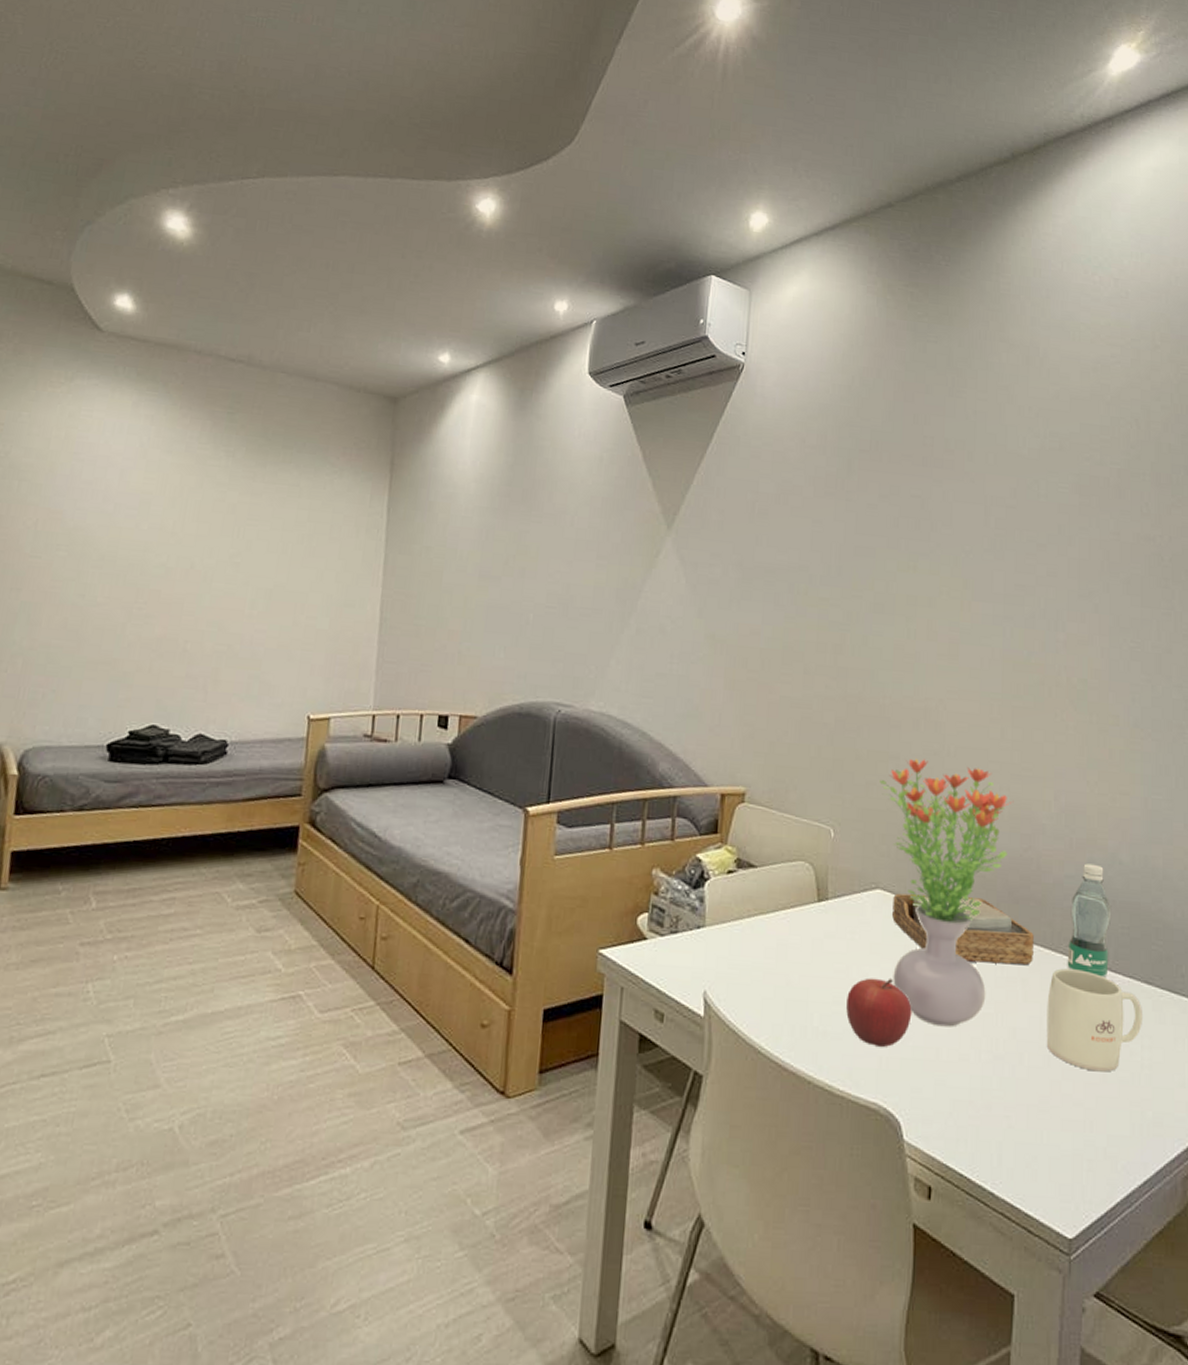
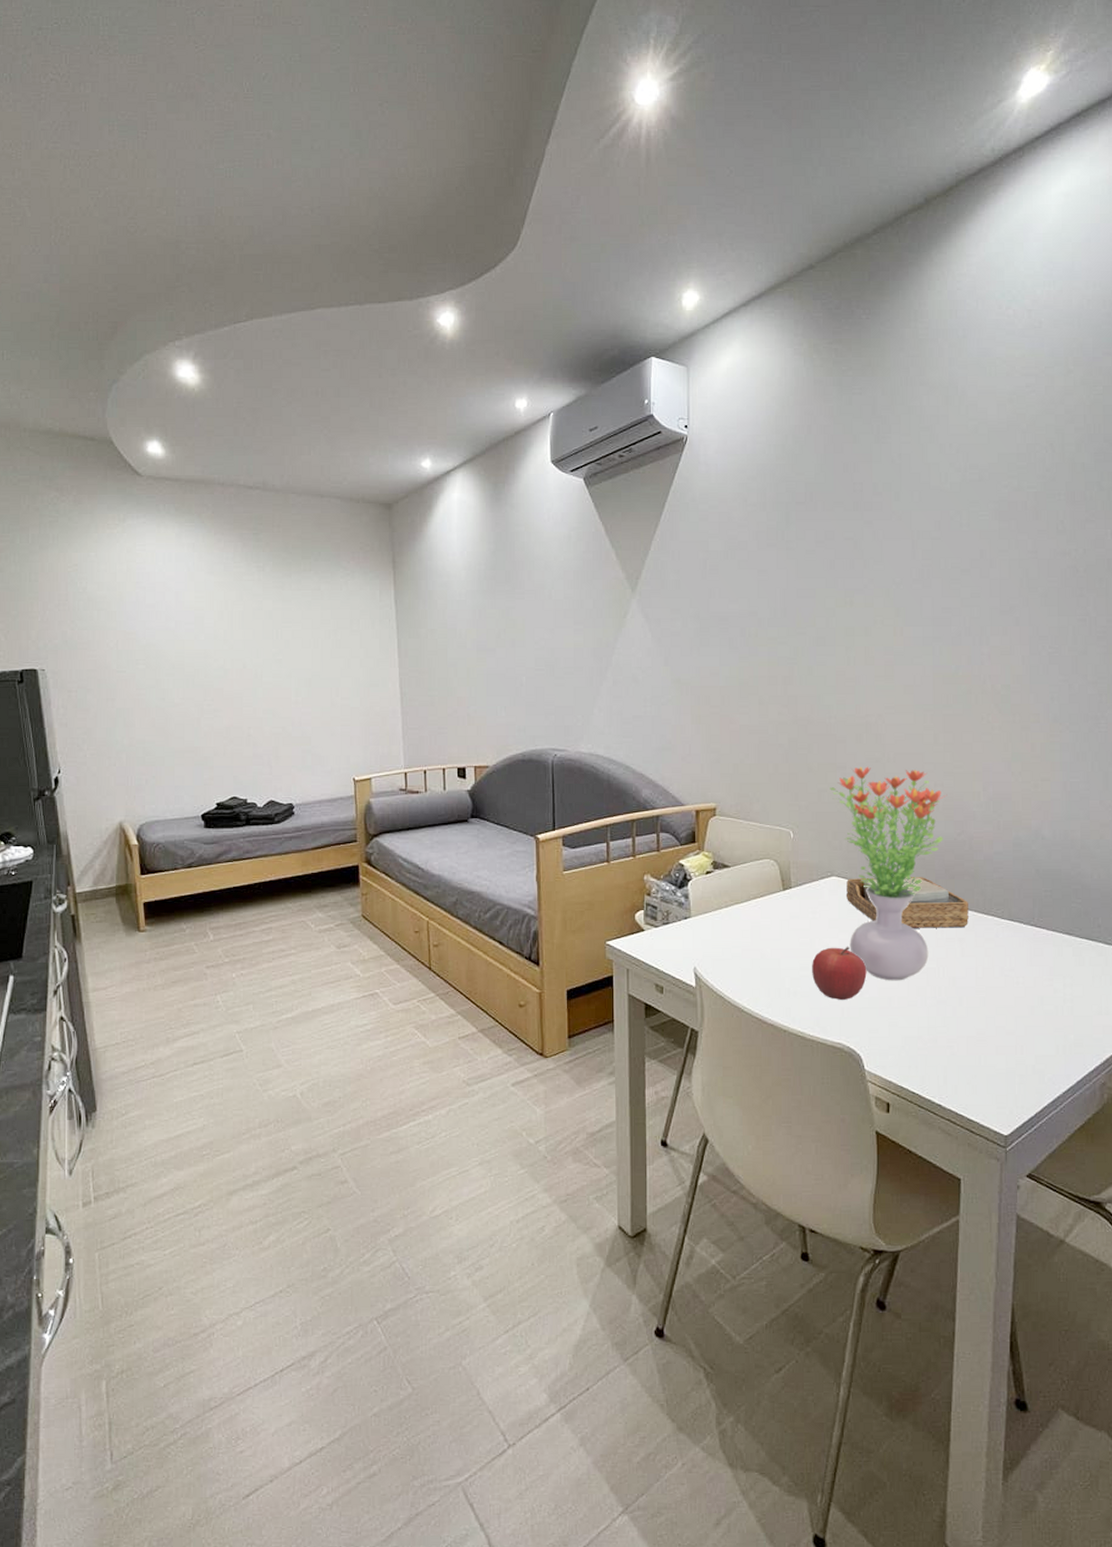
mug: present [1046,968,1143,1072] -> none [981,928,1065,1007]
bottle: present [1067,863,1112,979] -> none [998,841,1036,934]

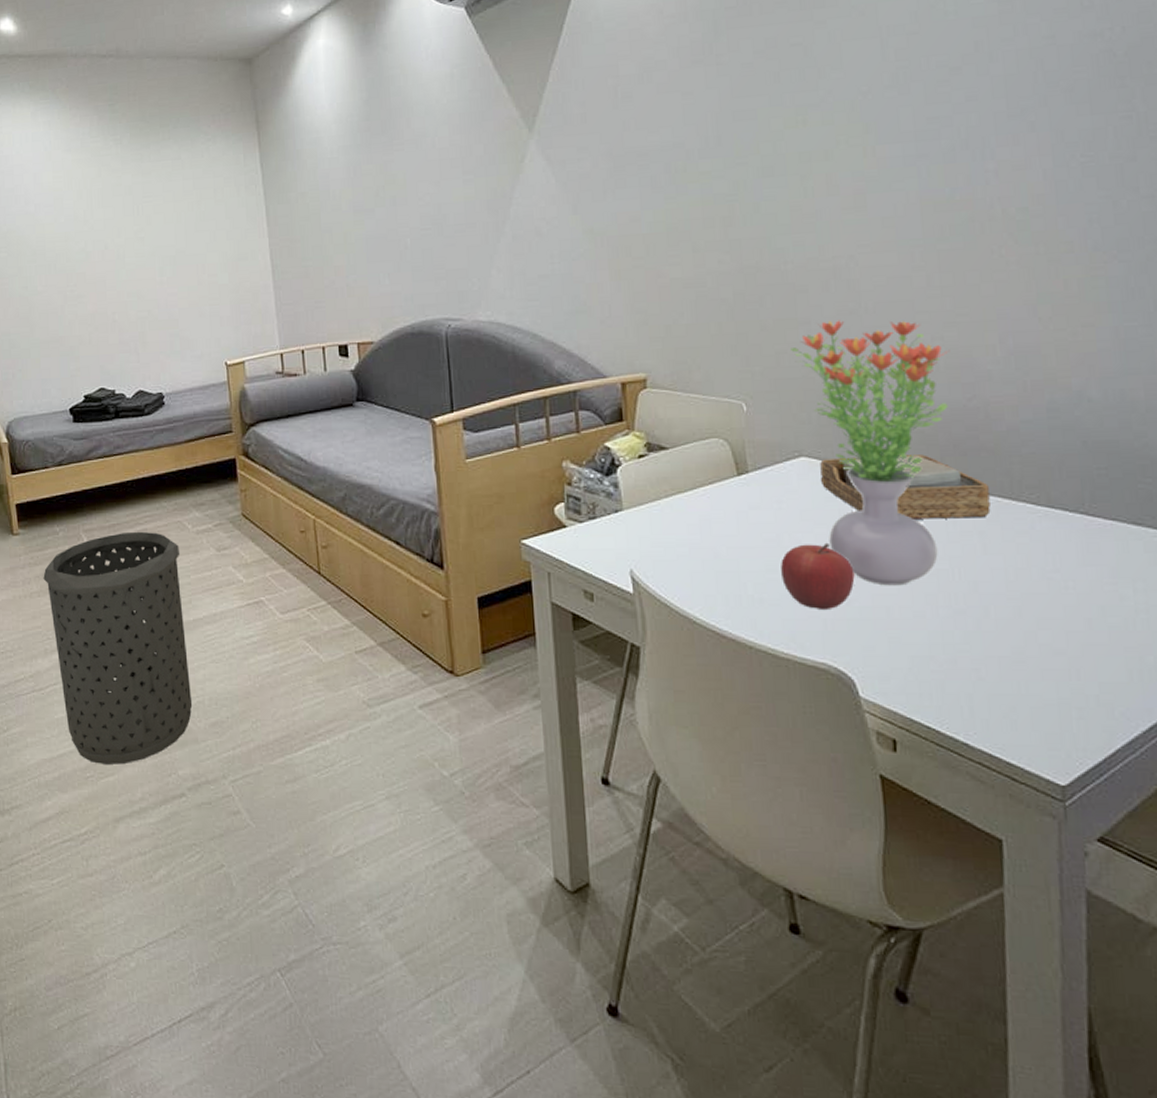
laundry basket: none [168,929,308,1143] -> present [43,531,193,765]

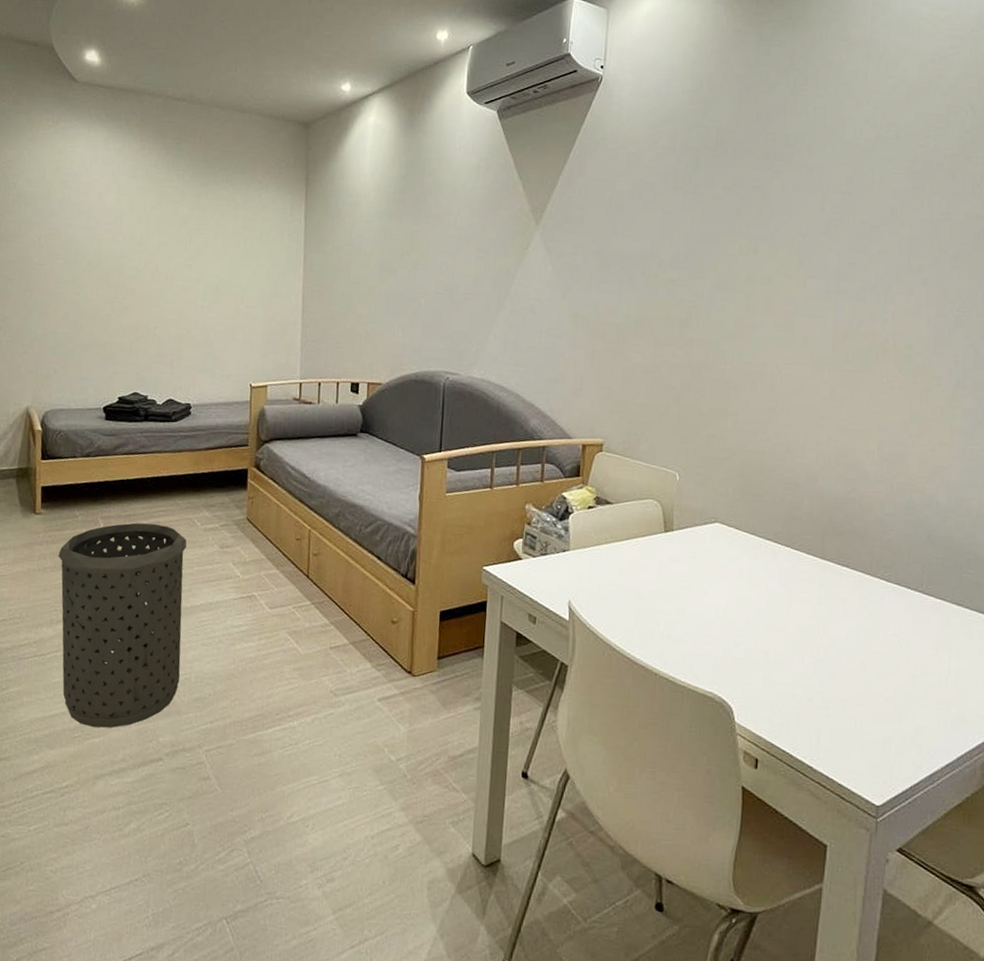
fruit: present [781,542,855,611] -> none [688,594,745,650]
flower arrangement: present [790,320,950,586] -> none [720,415,840,635]
napkin holder: present [820,454,991,519] -> none [728,526,855,588]

